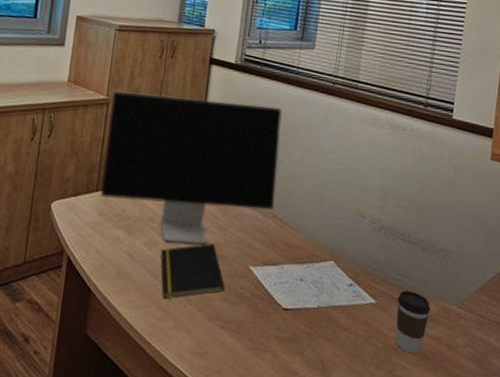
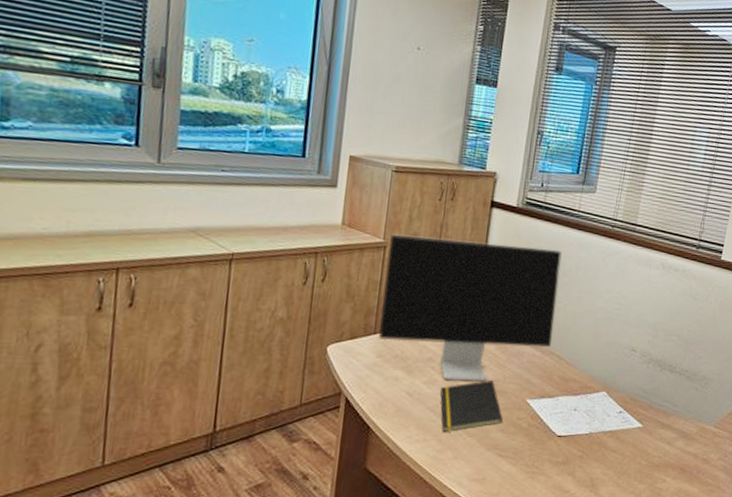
coffee cup: present [396,290,430,354] -> none [659,415,690,469]

